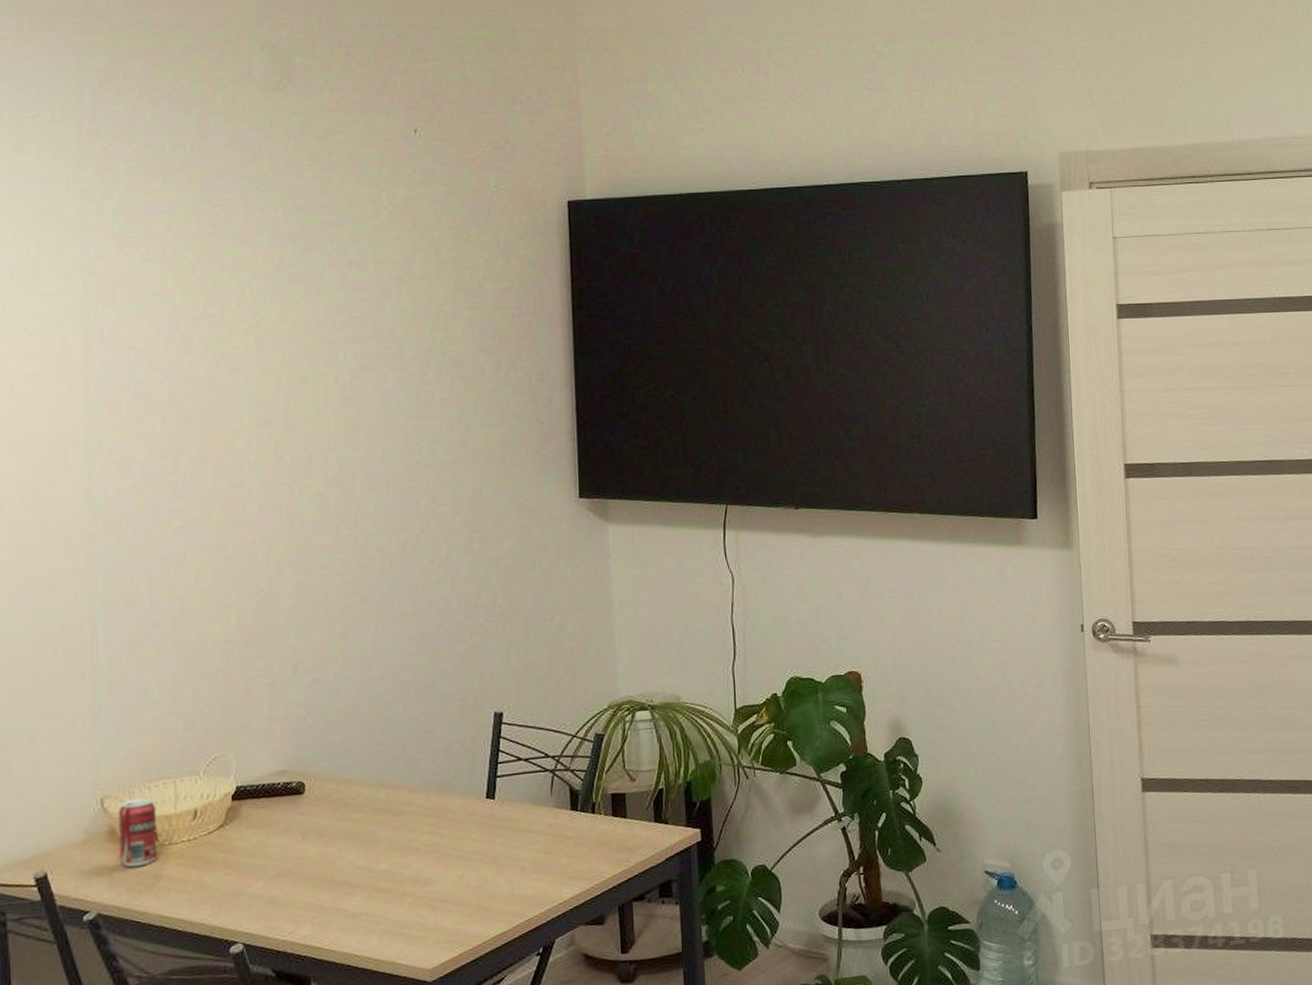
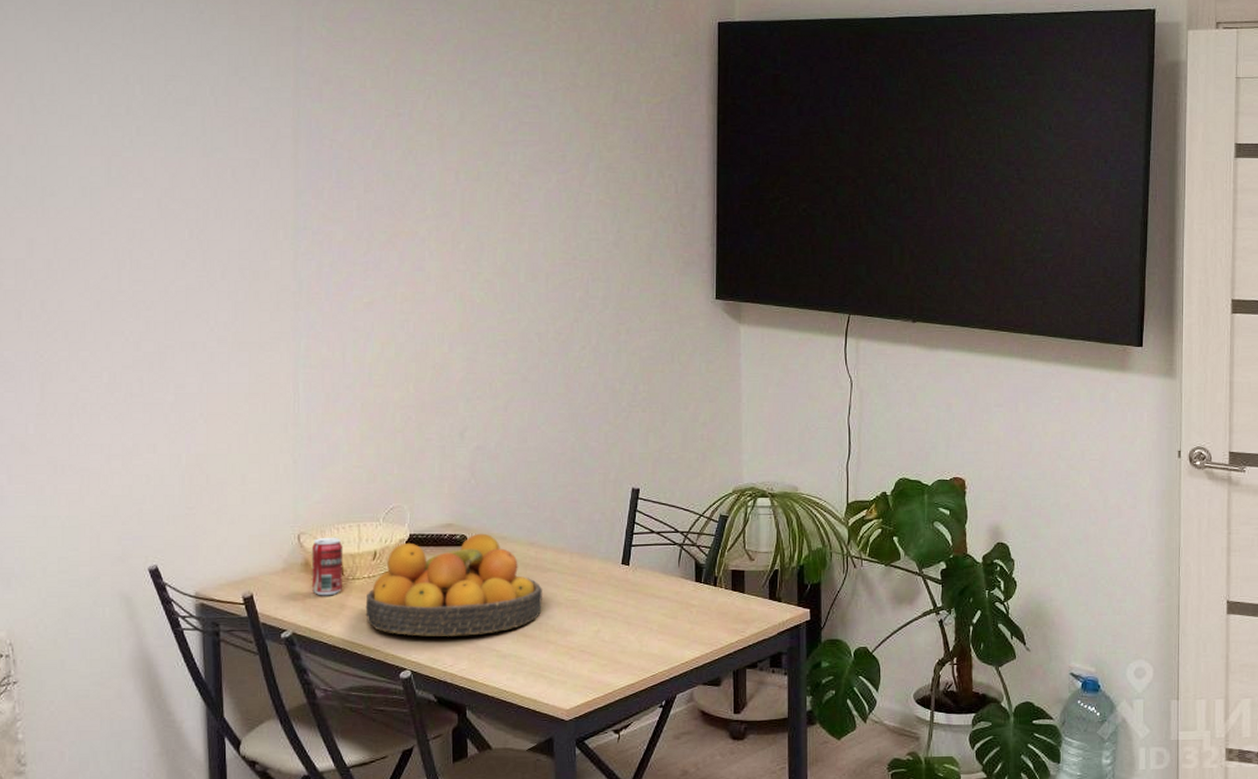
fruit bowl: none [185,778,396,903] -> present [365,533,542,637]

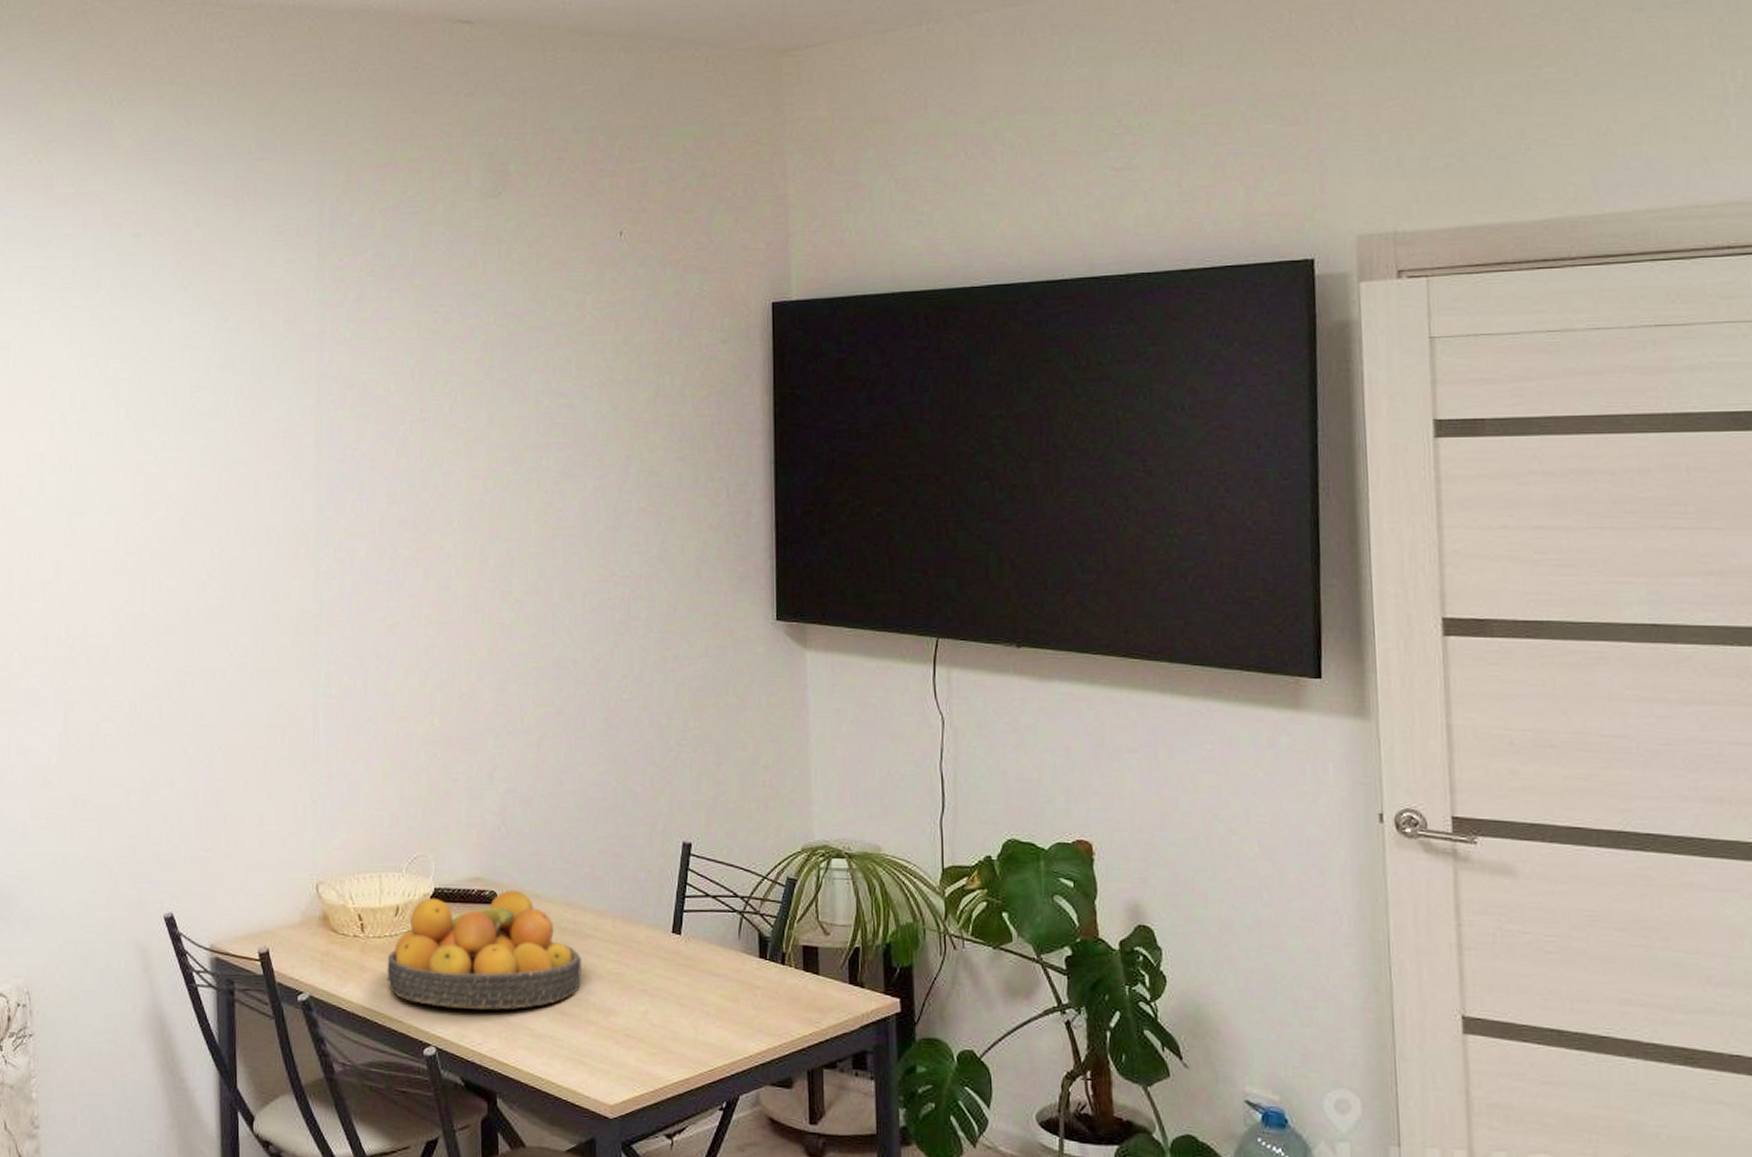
beverage can: present [311,537,343,596] -> none [329,888,364,956]

